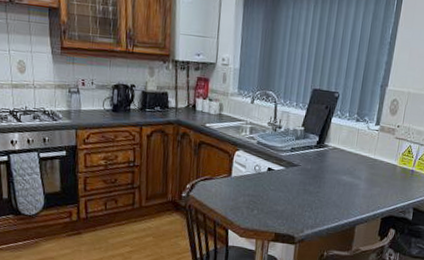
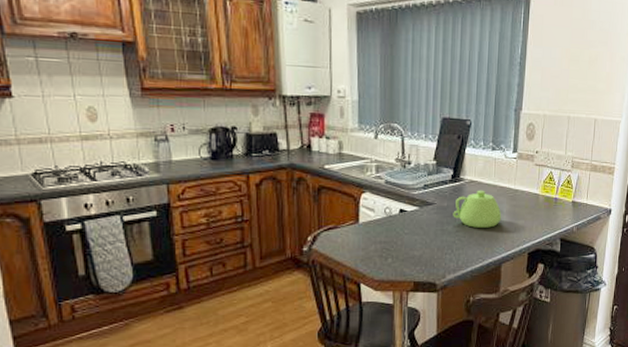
teapot: none [315,156,360,192] -> present [453,190,502,228]

